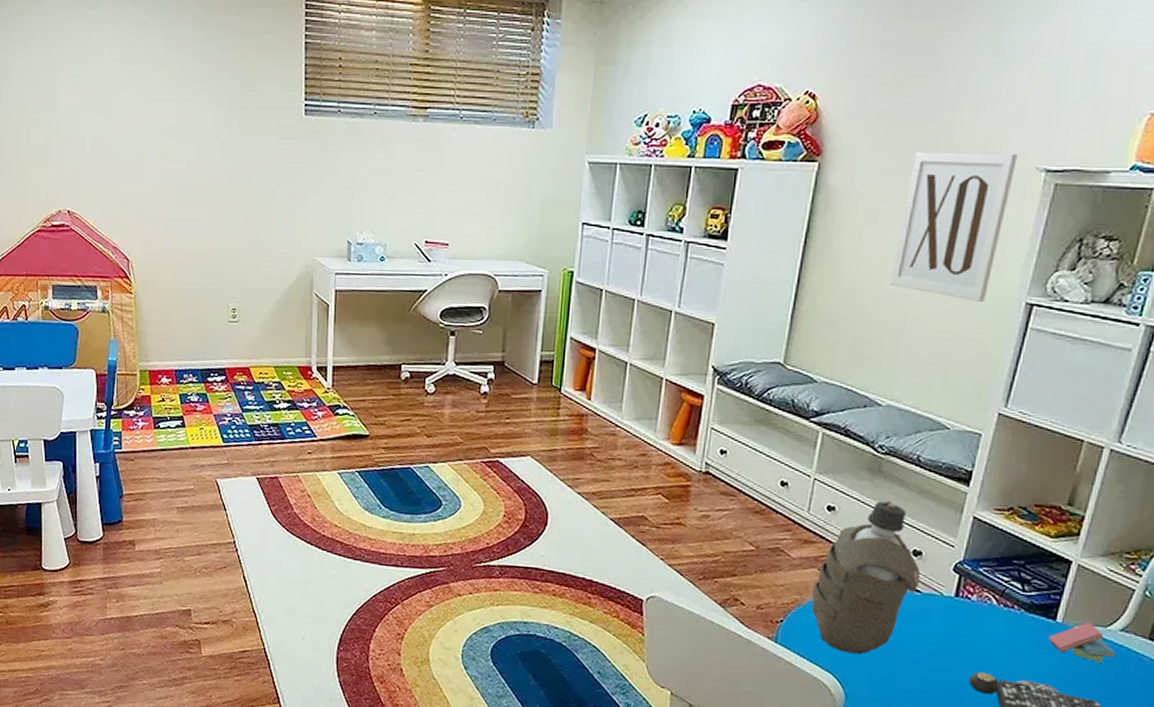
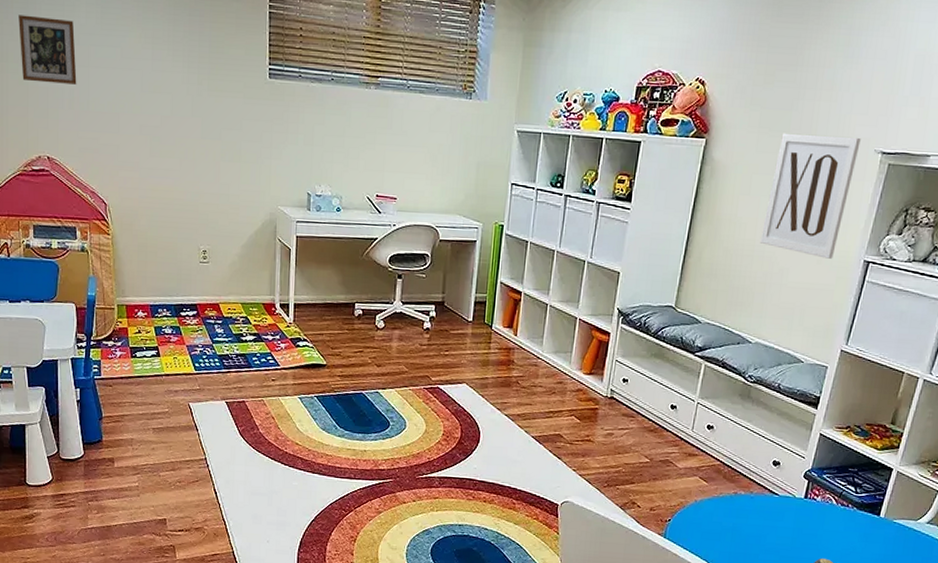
picture frame: none [39,60,99,132] -> present [18,15,77,85]
water bottle: present [811,500,921,654] -> none [693,420,779,546]
sticky notes: present [1048,623,1116,663] -> none [873,517,923,549]

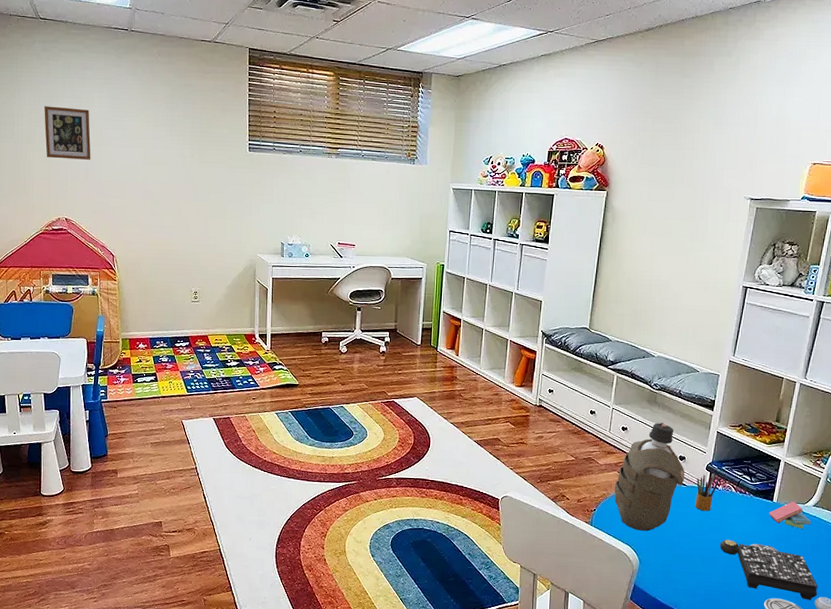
water bottle: none [693,420,779,546] -> present [614,422,685,531]
wall art: present [759,133,861,259] -> none [656,185,733,286]
pencil box: none [787,481,820,526] -> present [695,472,721,511]
sticky notes: none [873,517,923,549] -> present [768,502,812,529]

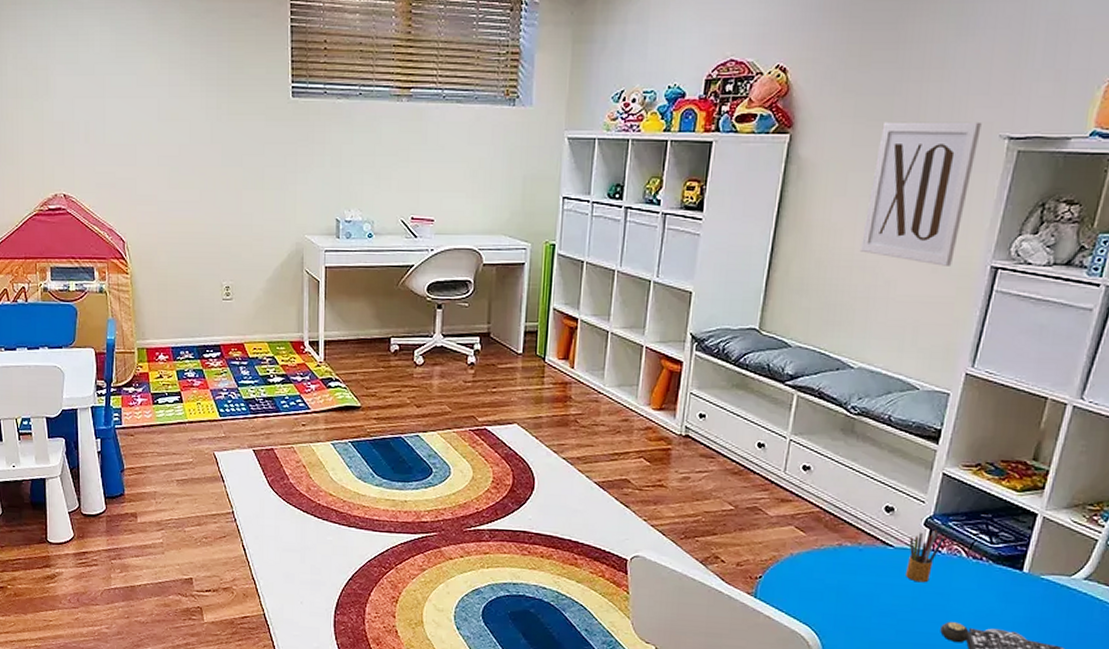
picture frame: present [44,106,91,160] -> none [32,48,92,117]
water bottle: present [614,422,685,531] -> none [789,459,893,607]
wall art: none [656,185,733,286] -> present [859,121,982,266]
sticky notes: present [768,502,812,529] -> none [1015,572,1080,610]

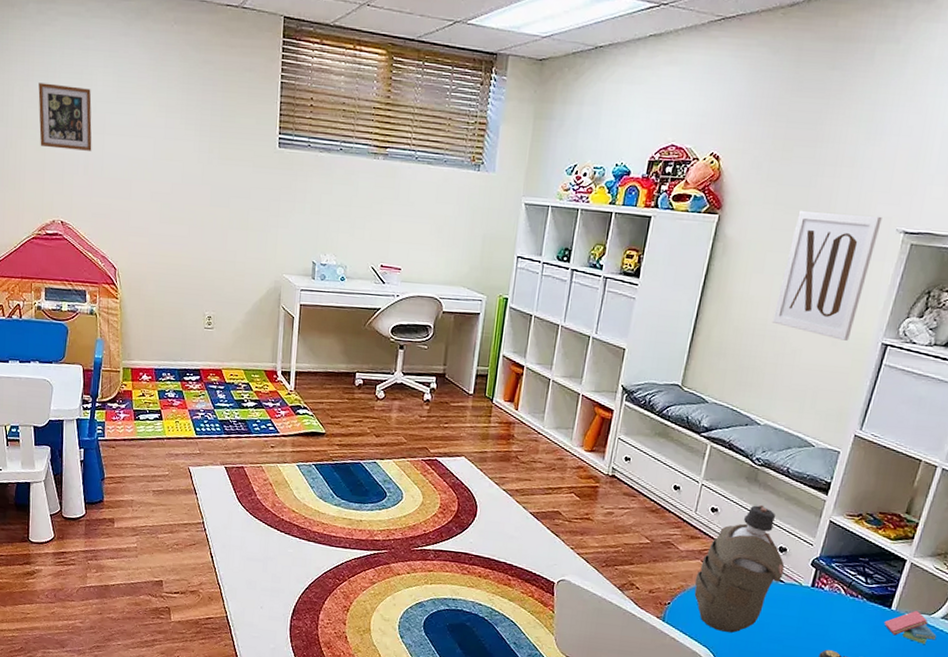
picture frame: none [32,48,92,117] -> present [38,82,92,151]
water bottle: none [789,459,893,607] -> present [694,504,785,633]
pencil box: present [906,529,945,583] -> none [793,569,829,615]
sticky notes: none [1015,572,1080,610] -> present [884,611,937,644]

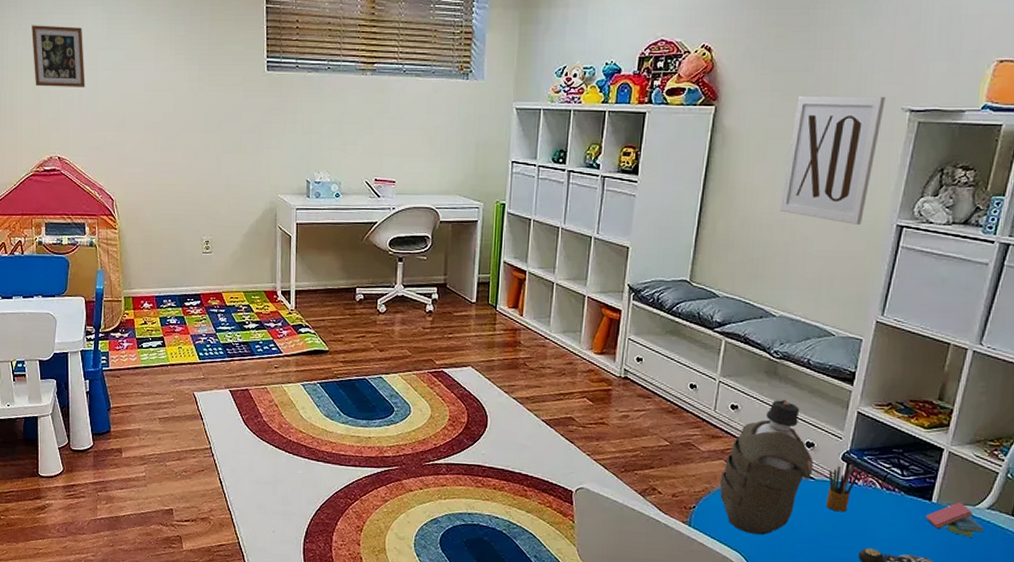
pencil box: none [793,569,829,615] -> present [826,463,861,512]

